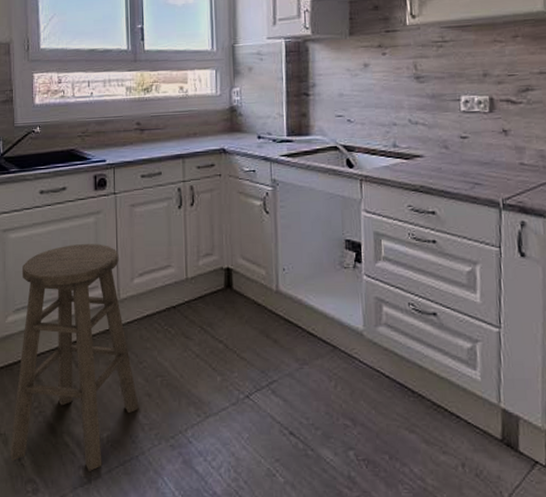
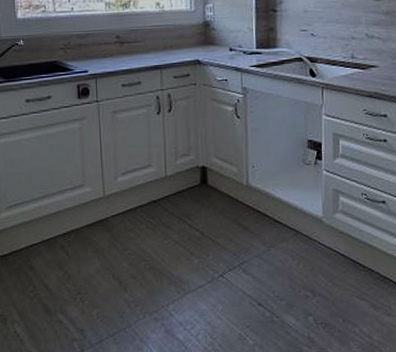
bar stool: present [9,244,139,471] -> none [8,147,125,343]

